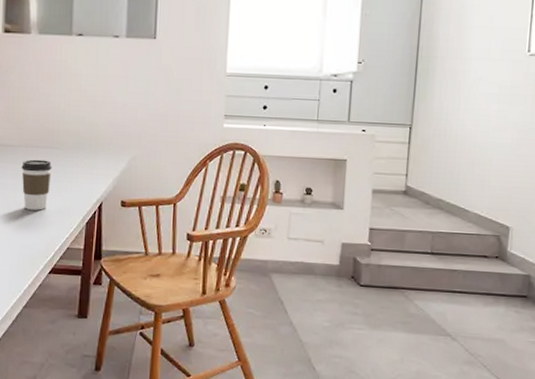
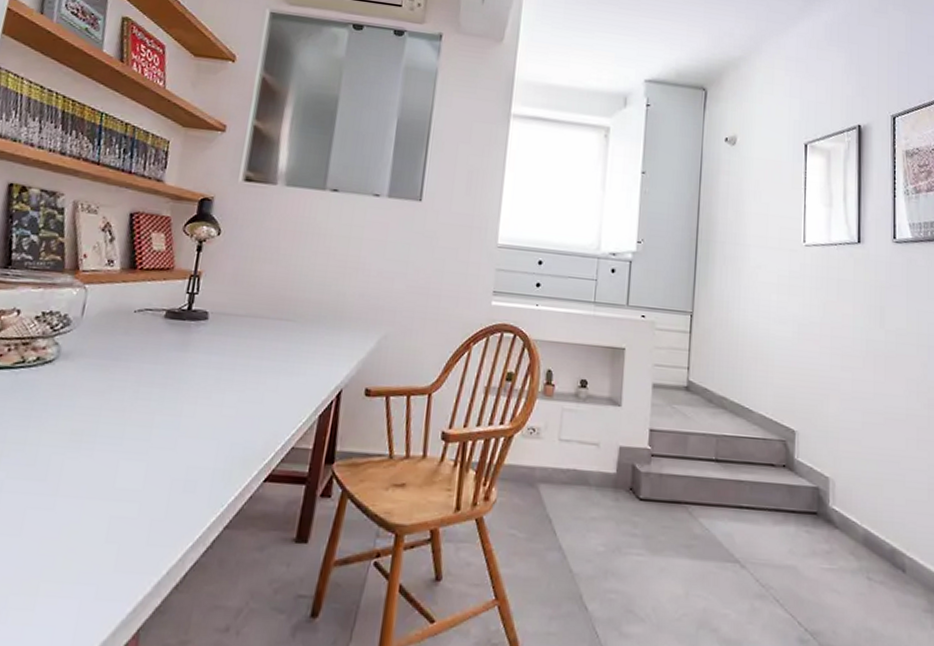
coffee cup: present [21,159,52,210] -> none [242,333,284,398]

